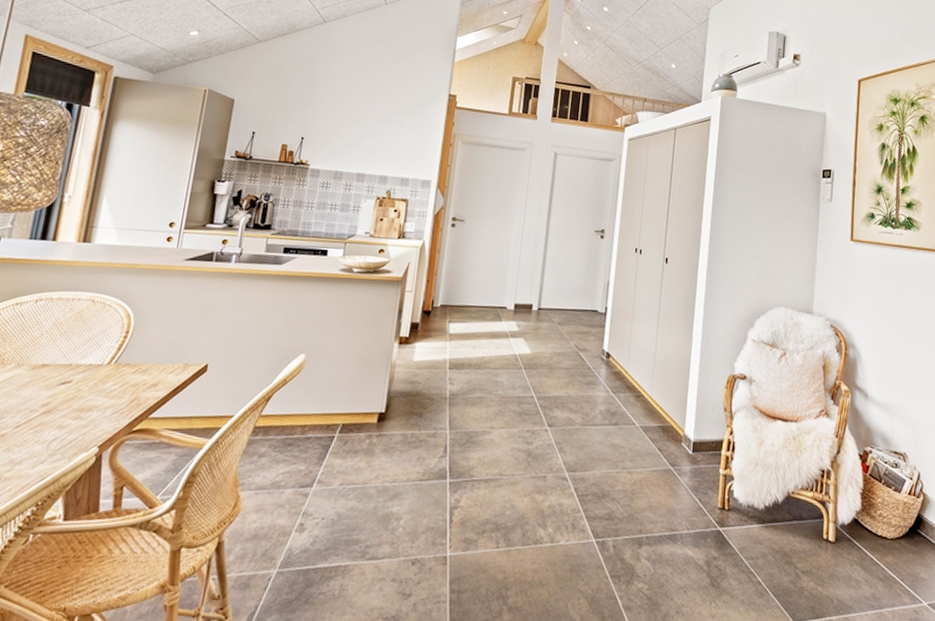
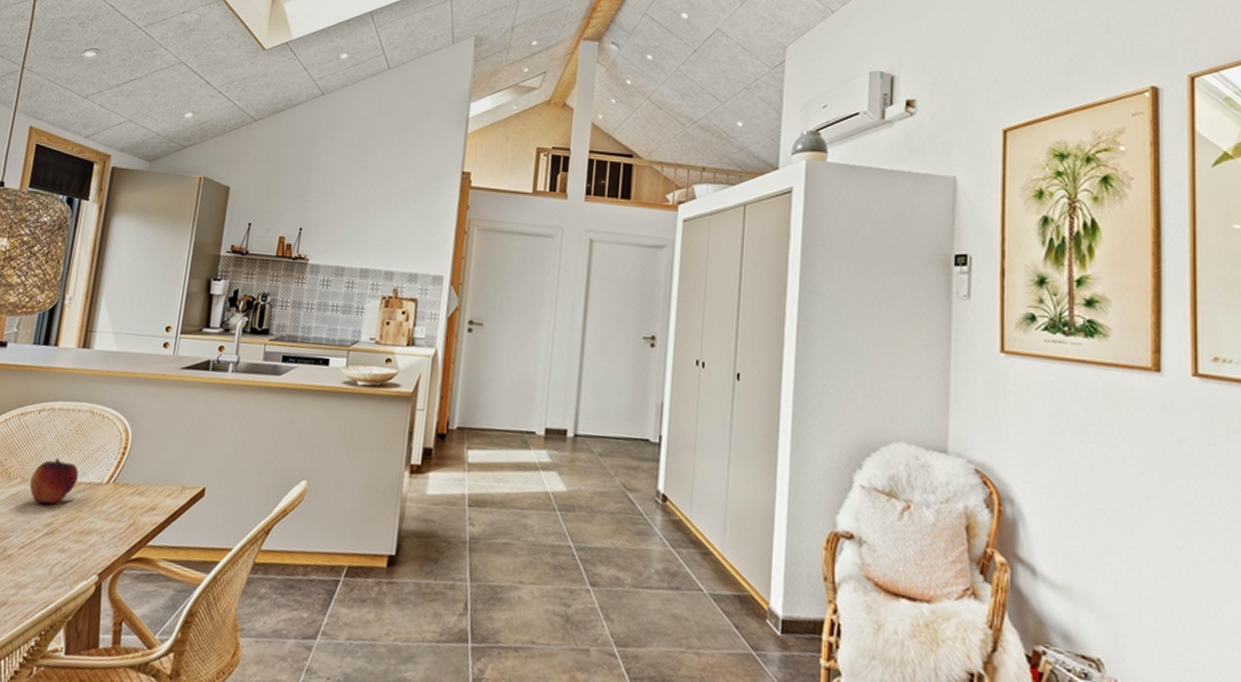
fruit: none [25,343,78,386] -> present [29,458,79,504]

